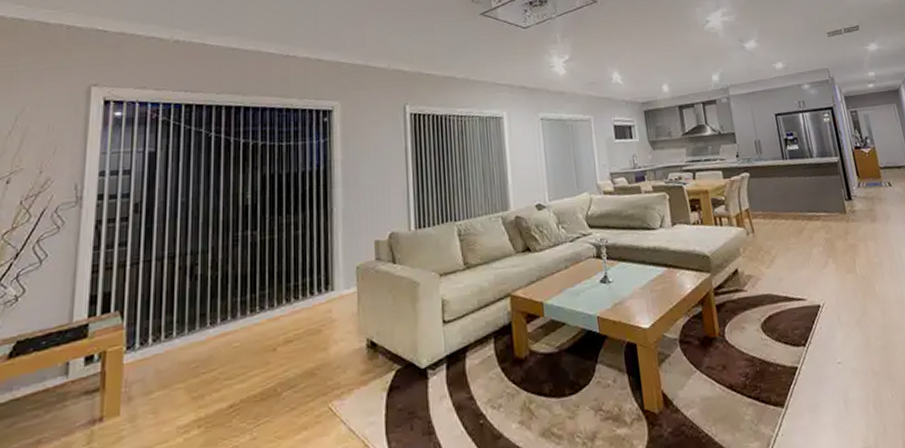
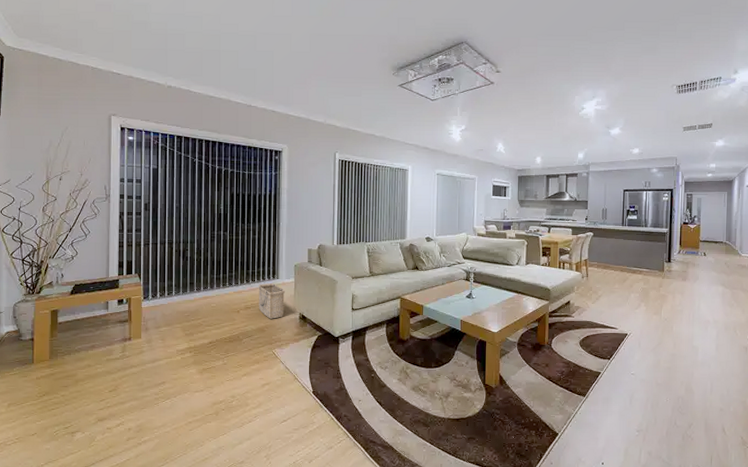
basket: none [304,297,345,355] -> present [258,282,286,319]

